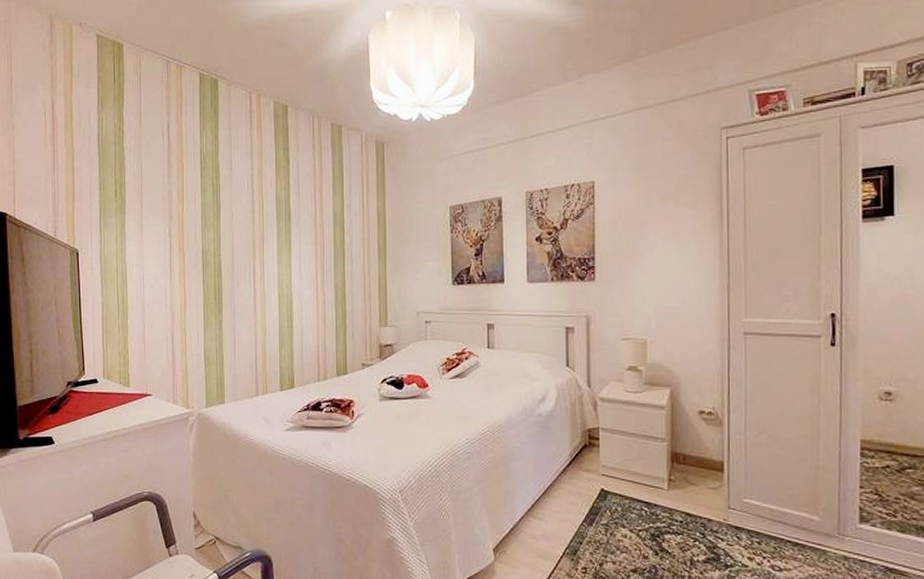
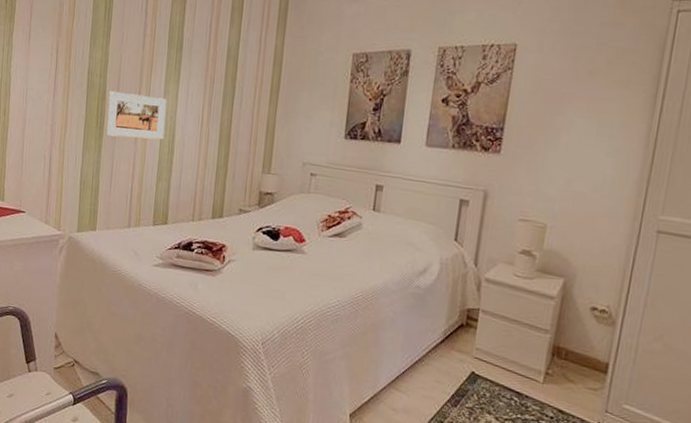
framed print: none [224,267,282,310] -> present [106,90,167,140]

